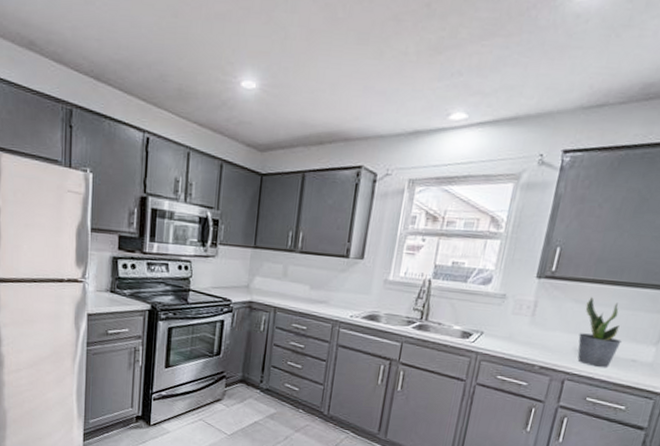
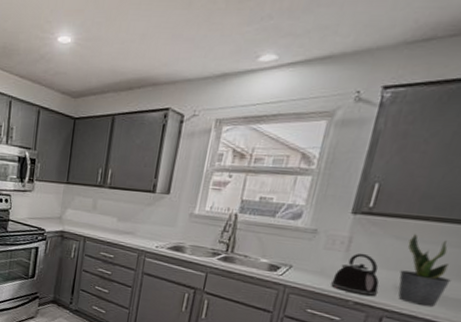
kettle: none [518,317,562,361] -> present [330,253,380,297]

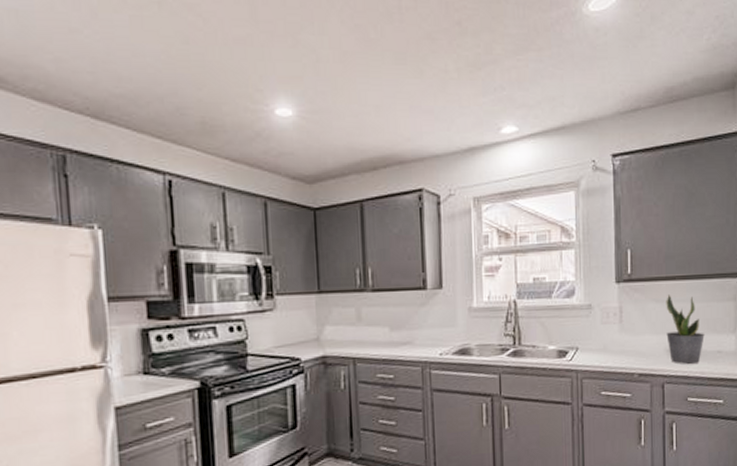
kettle: present [330,253,380,297] -> none [614,321,655,367]

